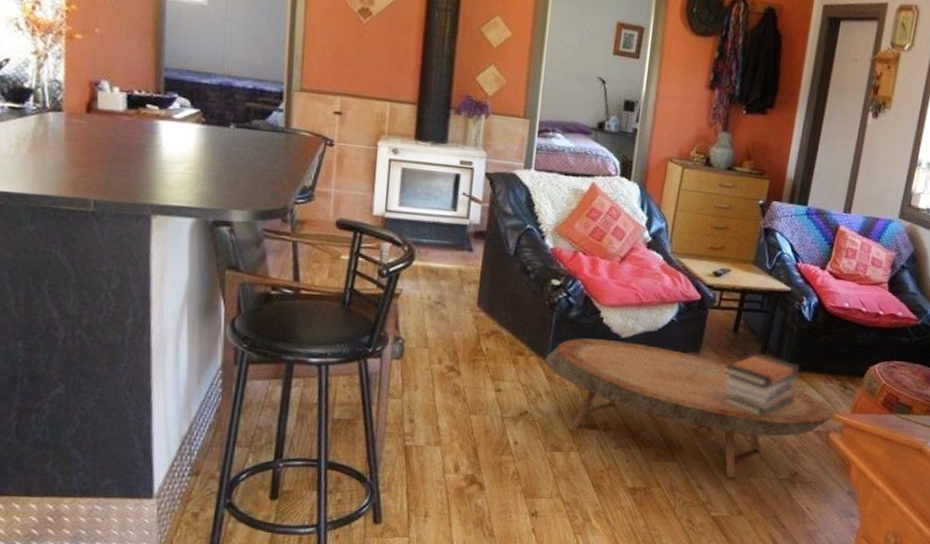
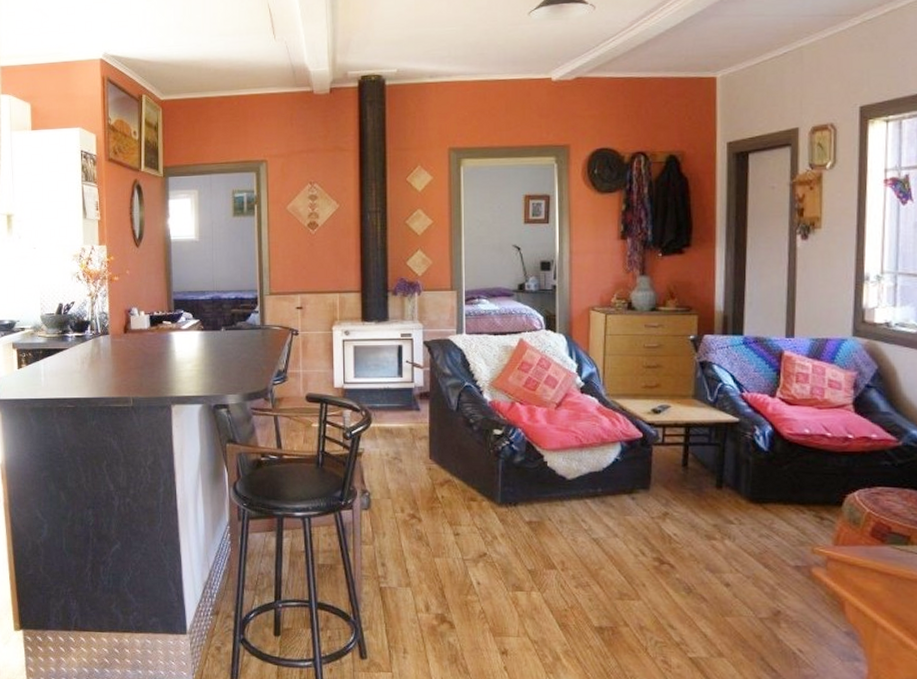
coffee table: present [545,338,833,479] -> none [497,482,812,618]
book stack: present [723,352,801,416] -> none [679,486,766,552]

